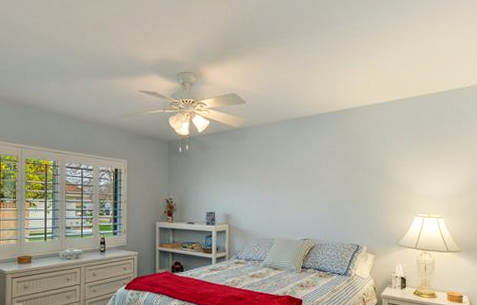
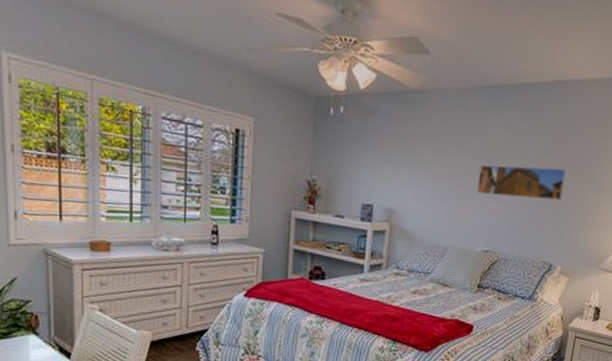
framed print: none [292,171,359,197] -> present [477,164,567,201]

